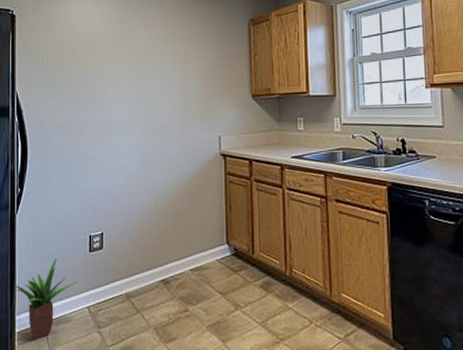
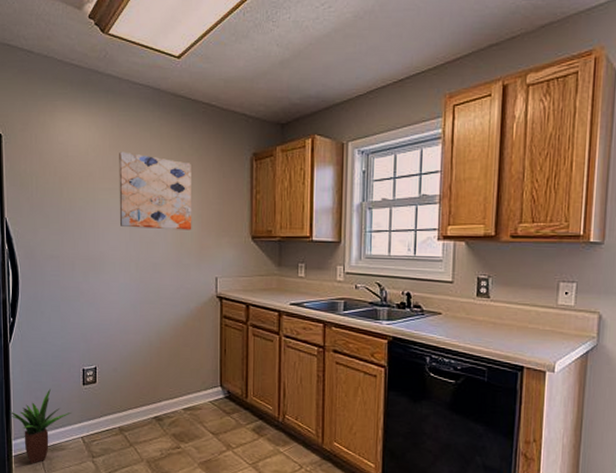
wall art: none [126,24,195,94] -> present [119,152,192,230]

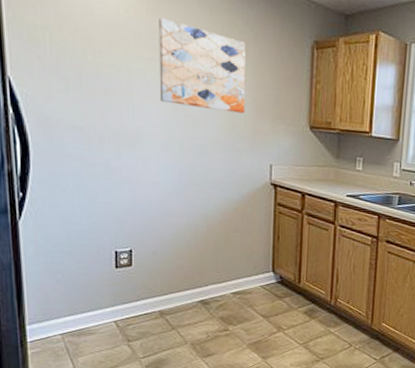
potted plant: present [9,389,71,464] -> none [22,272,102,350]

